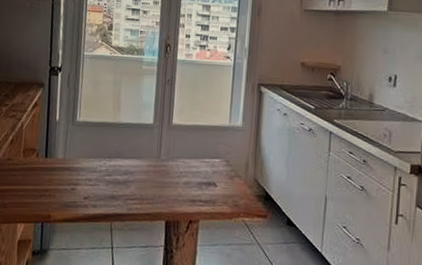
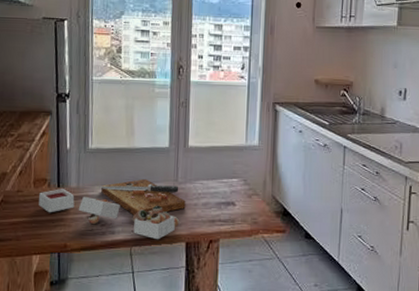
cutting board: none [26,153,168,217] -> present [39,178,186,240]

